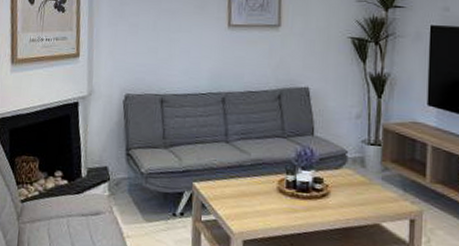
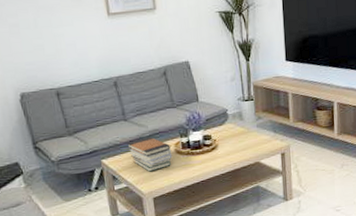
book stack: none [224,166,274,208] -> present [127,136,173,172]

